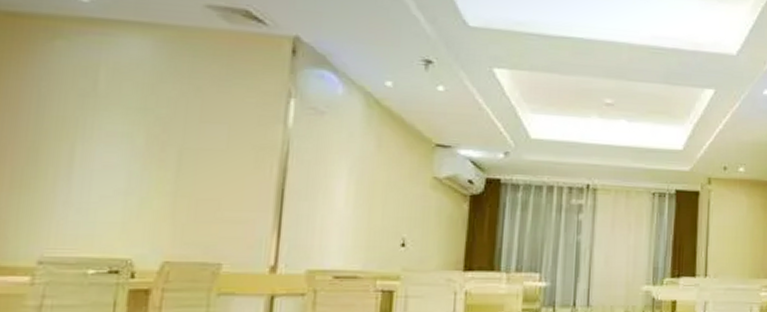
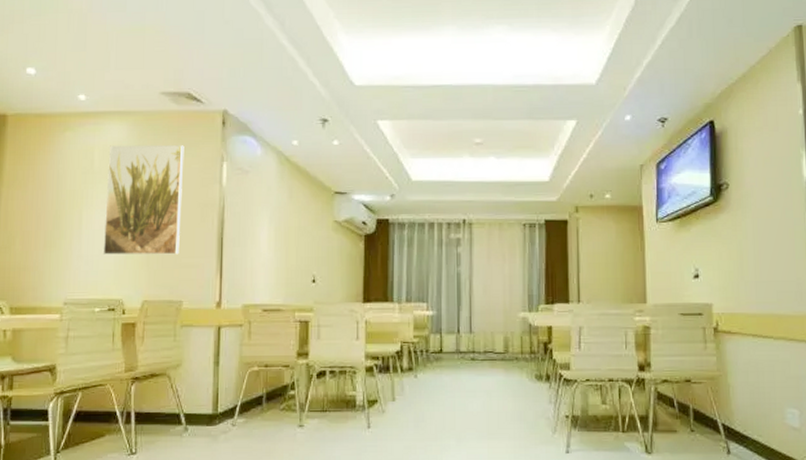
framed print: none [104,64,236,207] -> present [103,145,184,255]

